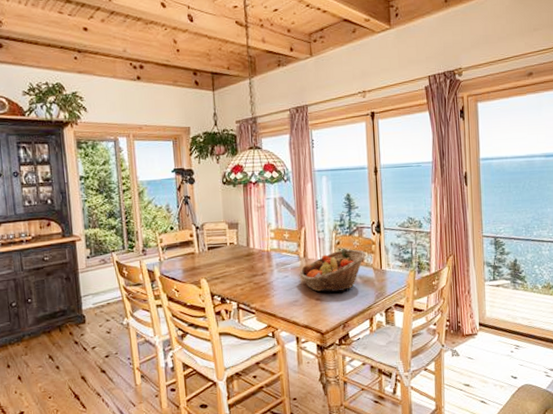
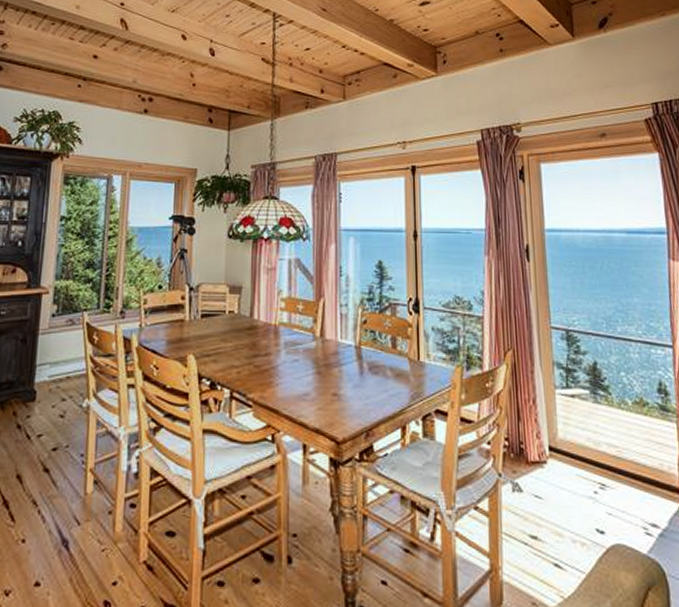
fruit basket: present [299,249,366,292] -> none [313,331,400,386]

